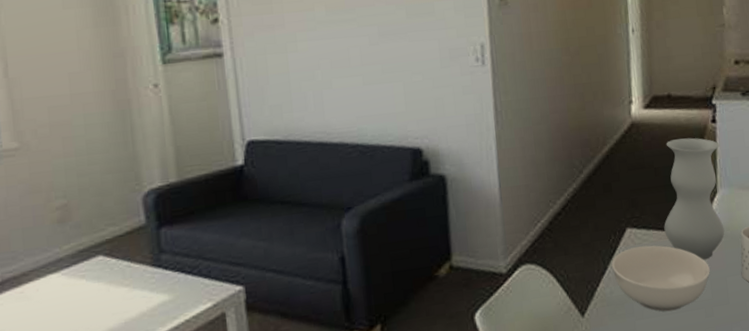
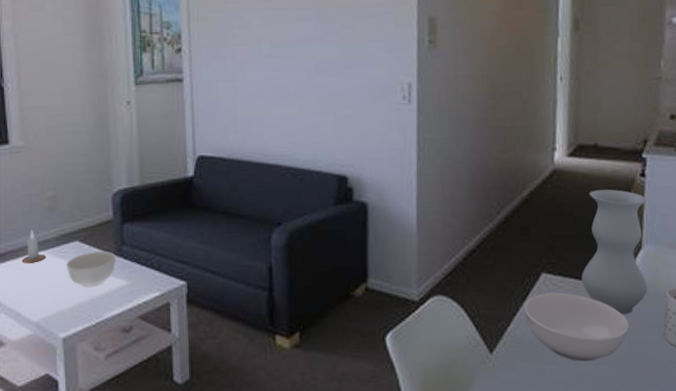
candle: none [28,249,60,291] -> present [22,230,46,263]
bowl: none [87,263,154,310] -> present [66,251,116,288]

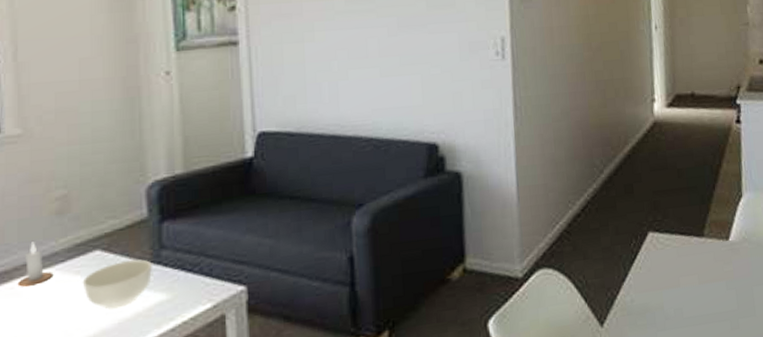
bowl: present [523,293,629,362] -> none [632,250,736,323]
vase: present [581,190,649,315] -> none [687,138,751,268]

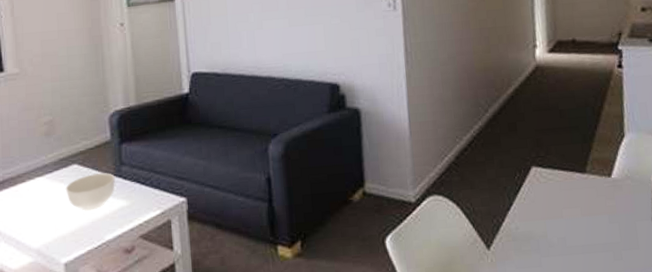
candle: present [19,242,54,287] -> none [21,156,45,190]

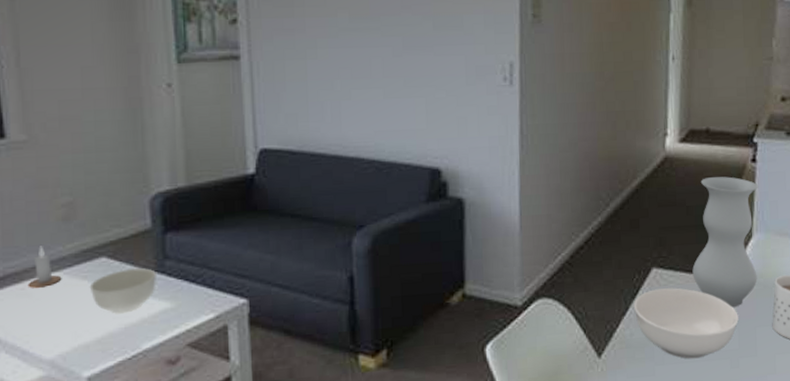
candle: none [21,156,45,190] -> present [29,246,62,288]
bowl: none [516,184,618,251] -> present [633,287,739,359]
vase: none [569,82,633,203] -> present [692,176,759,308]

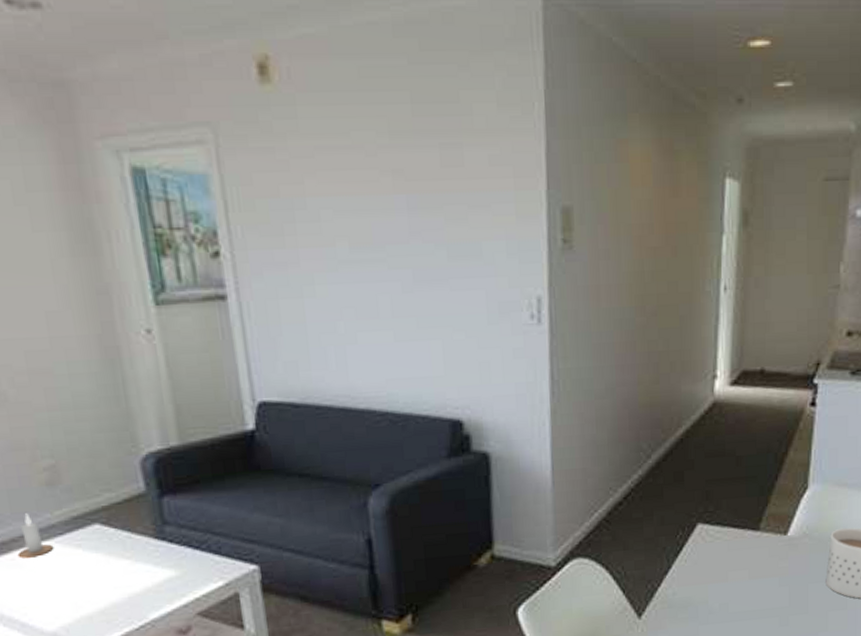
bowl: present [89,268,156,314] -> none [84,535,158,584]
bowl: present [633,287,739,359] -> none [676,544,790,618]
vase: present [692,176,759,308] -> none [741,423,818,564]

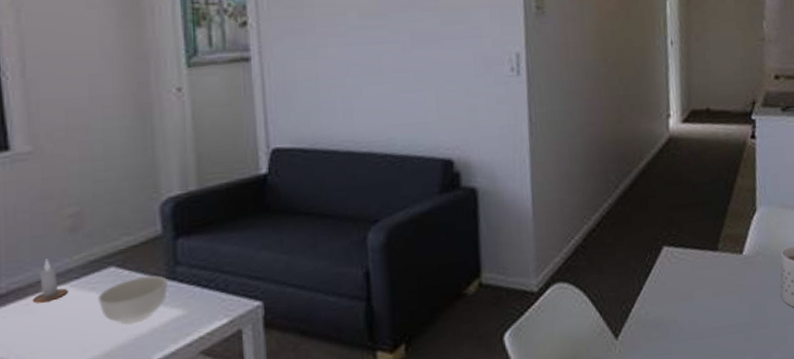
bowl: none [84,535,158,584] -> present [97,276,168,325]

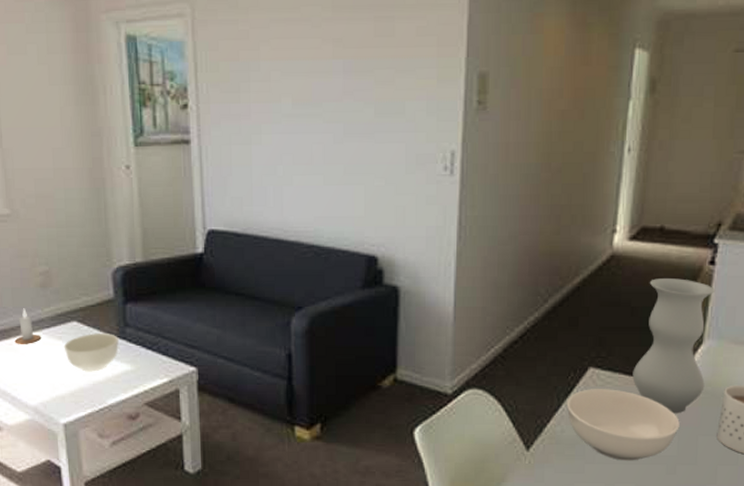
bowl: none [647,264,749,335] -> present [566,389,680,461]
vase: none [701,153,764,281] -> present [632,278,716,414]

